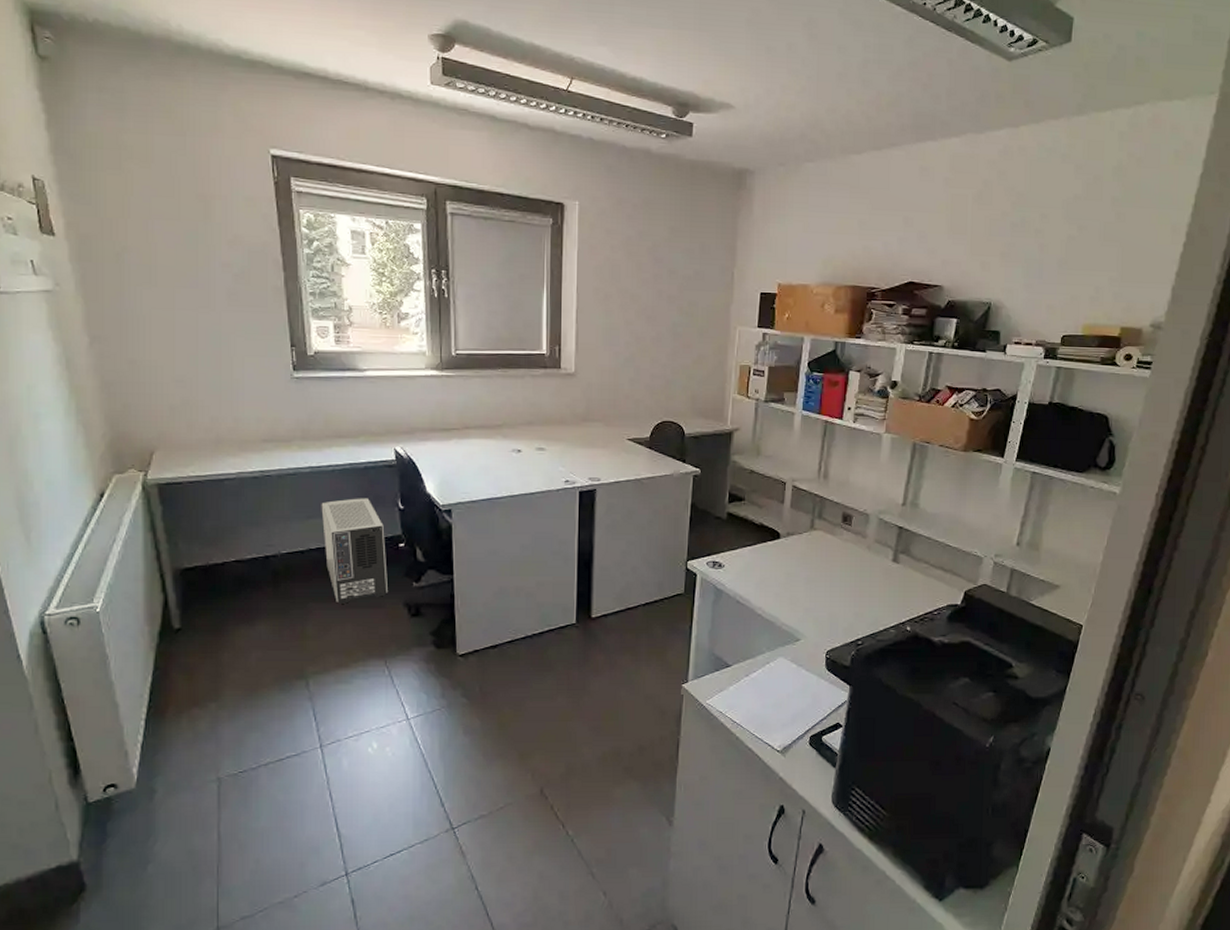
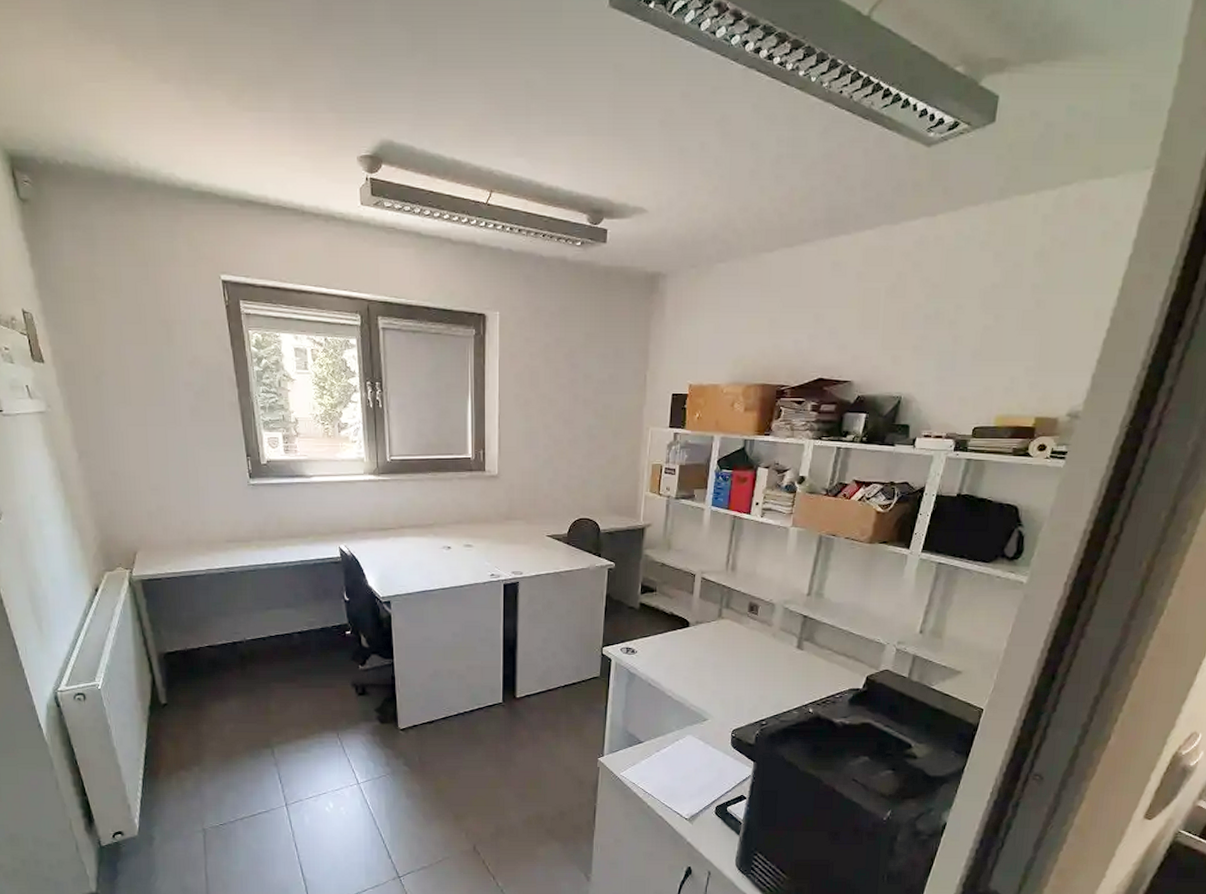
air purifier: present [321,498,387,604] -> none [278,591,337,684]

